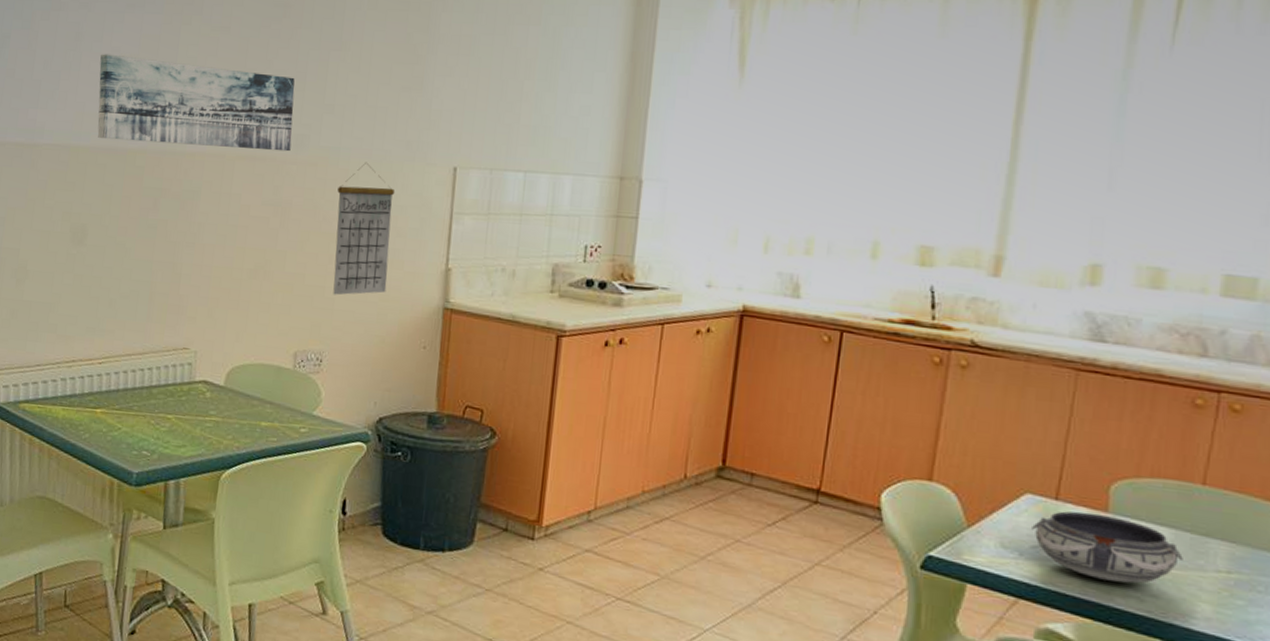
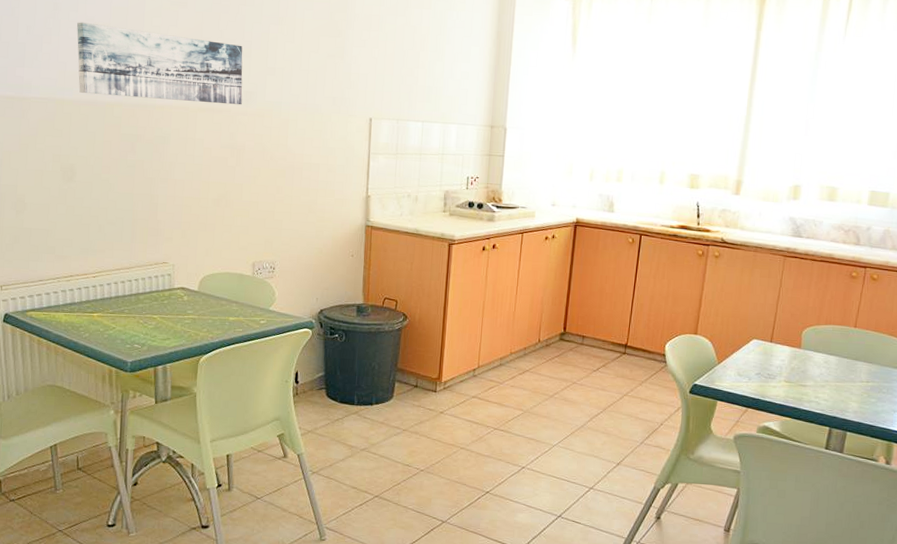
calendar: present [333,162,396,296] -> none [281,114,326,218]
bowl: present [1032,511,1183,584] -> none [756,349,843,393]

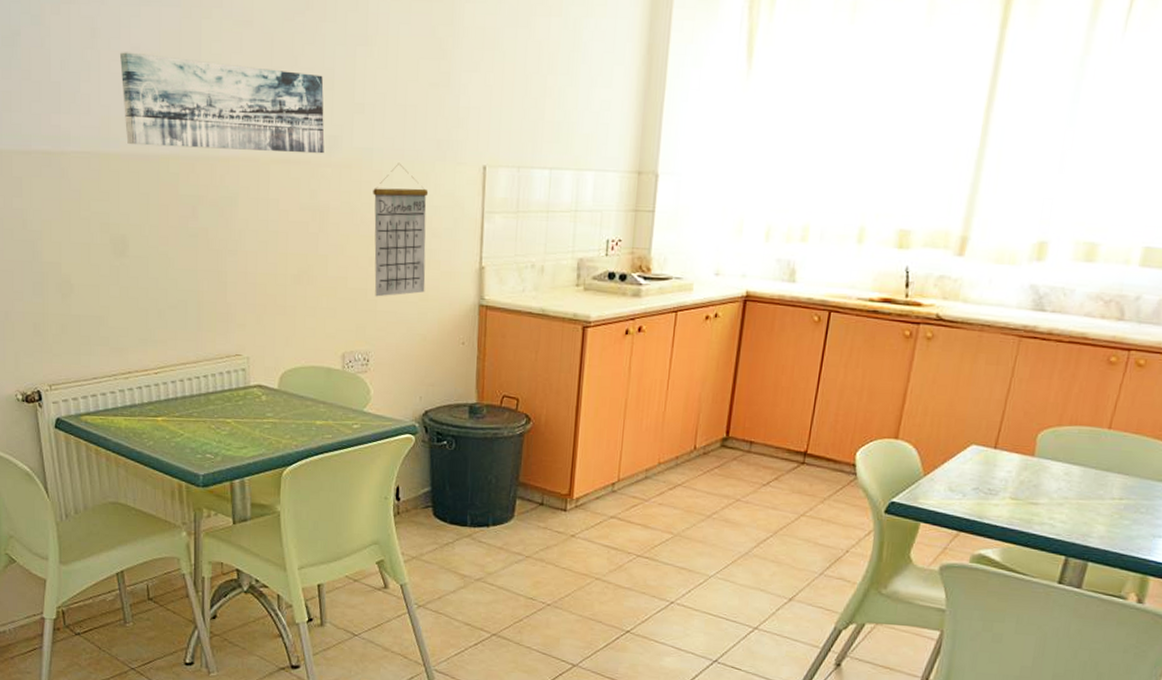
calendar: none [281,114,326,218] -> present [373,163,429,297]

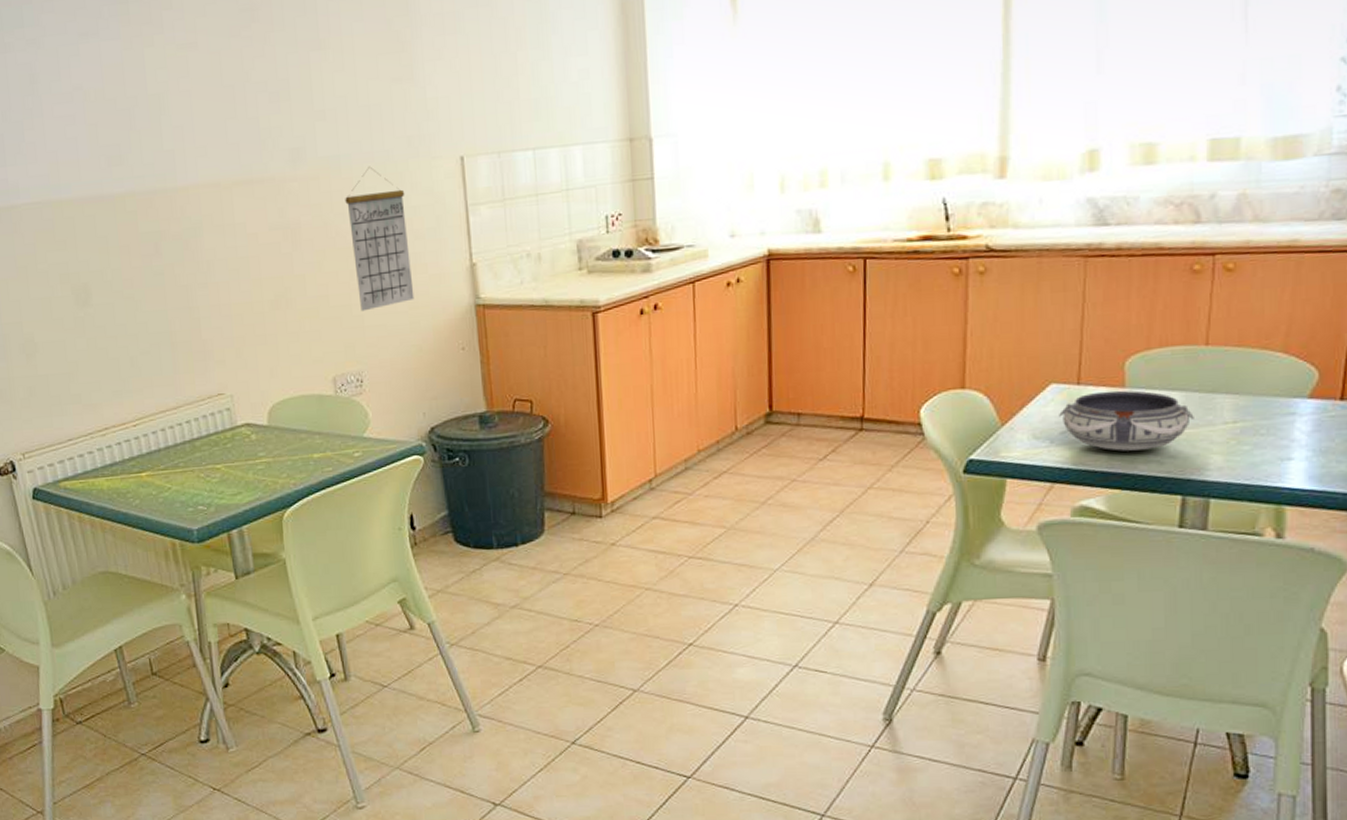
wall art: present [119,52,325,154] -> none [61,87,288,188]
bowl: none [974,457,1088,513] -> present [1059,390,1194,451]

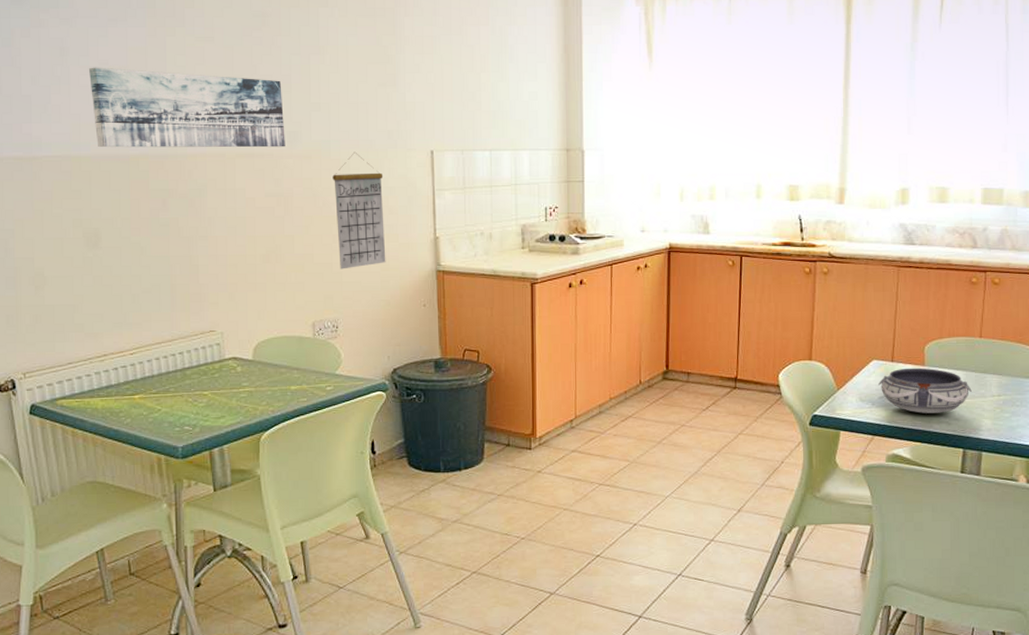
wall art: none [61,87,288,188] -> present [88,67,285,148]

